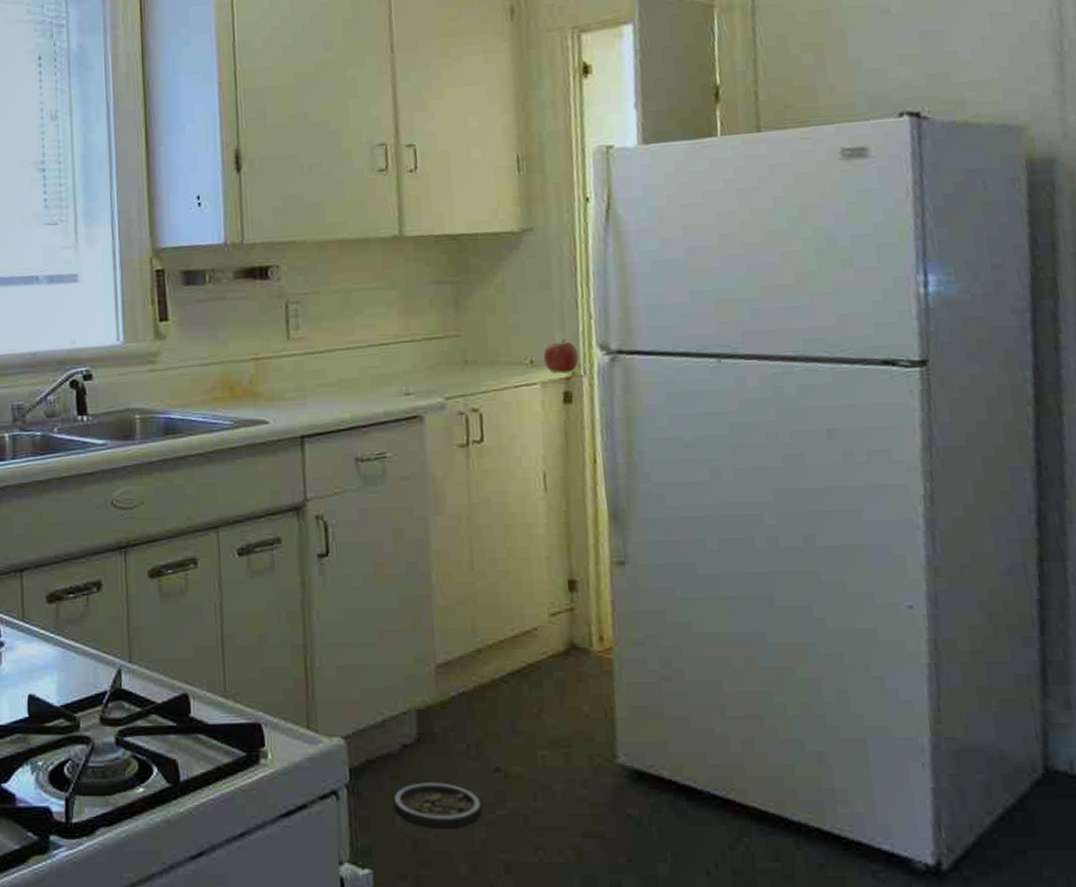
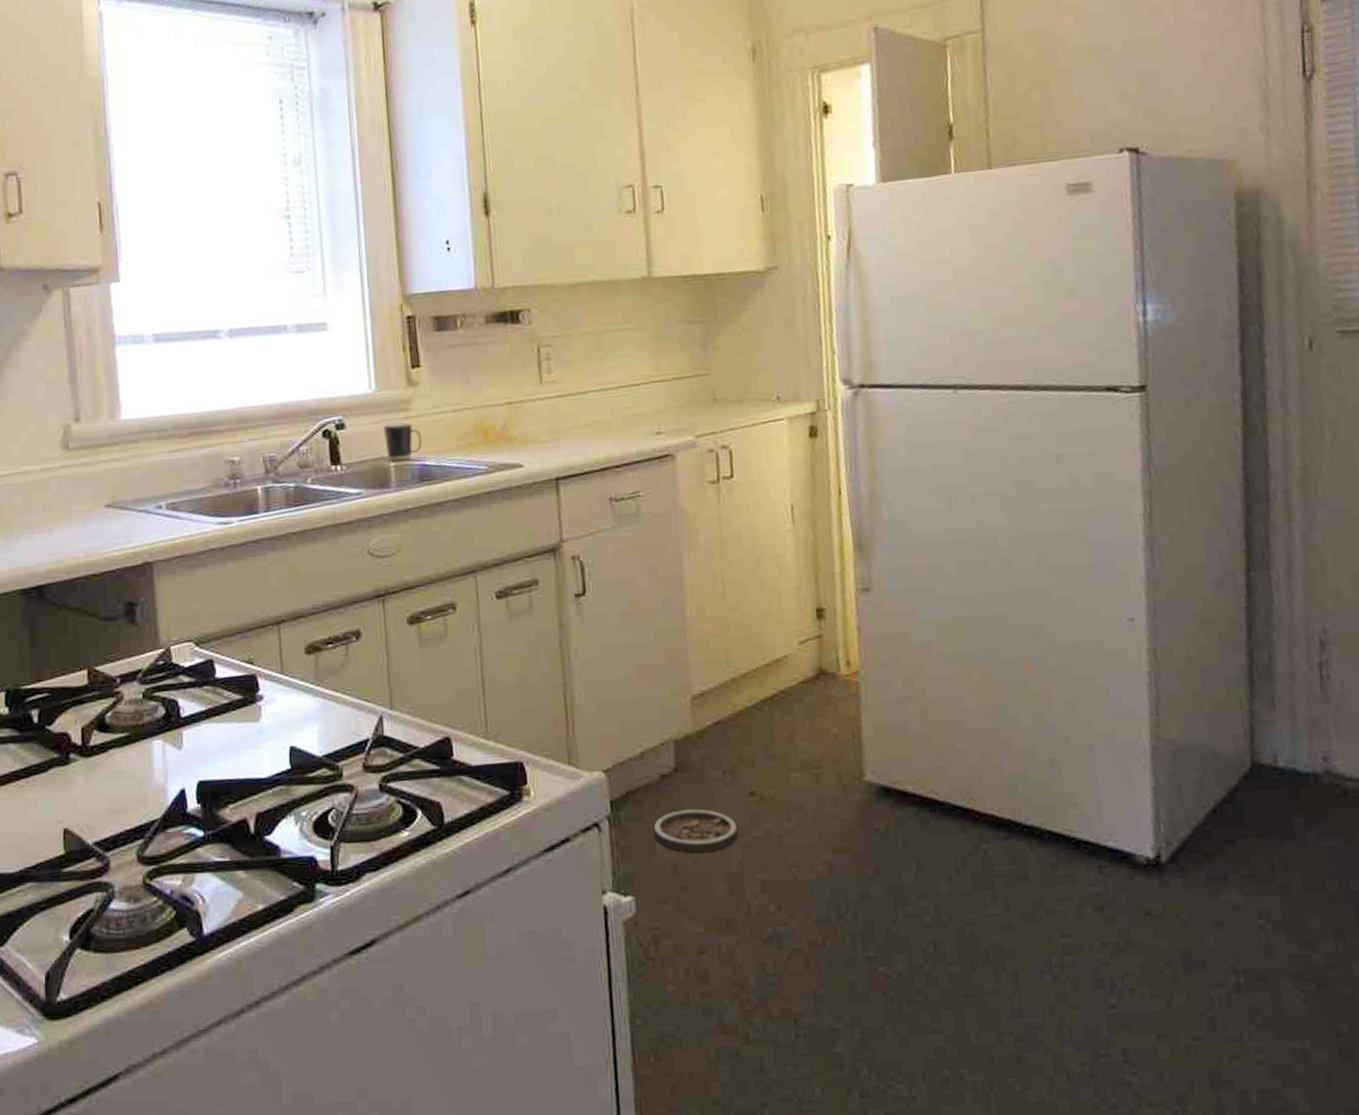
mug: none [130,375,168,413] -> present [383,422,423,460]
fruit: present [543,339,579,373] -> none [789,375,823,409]

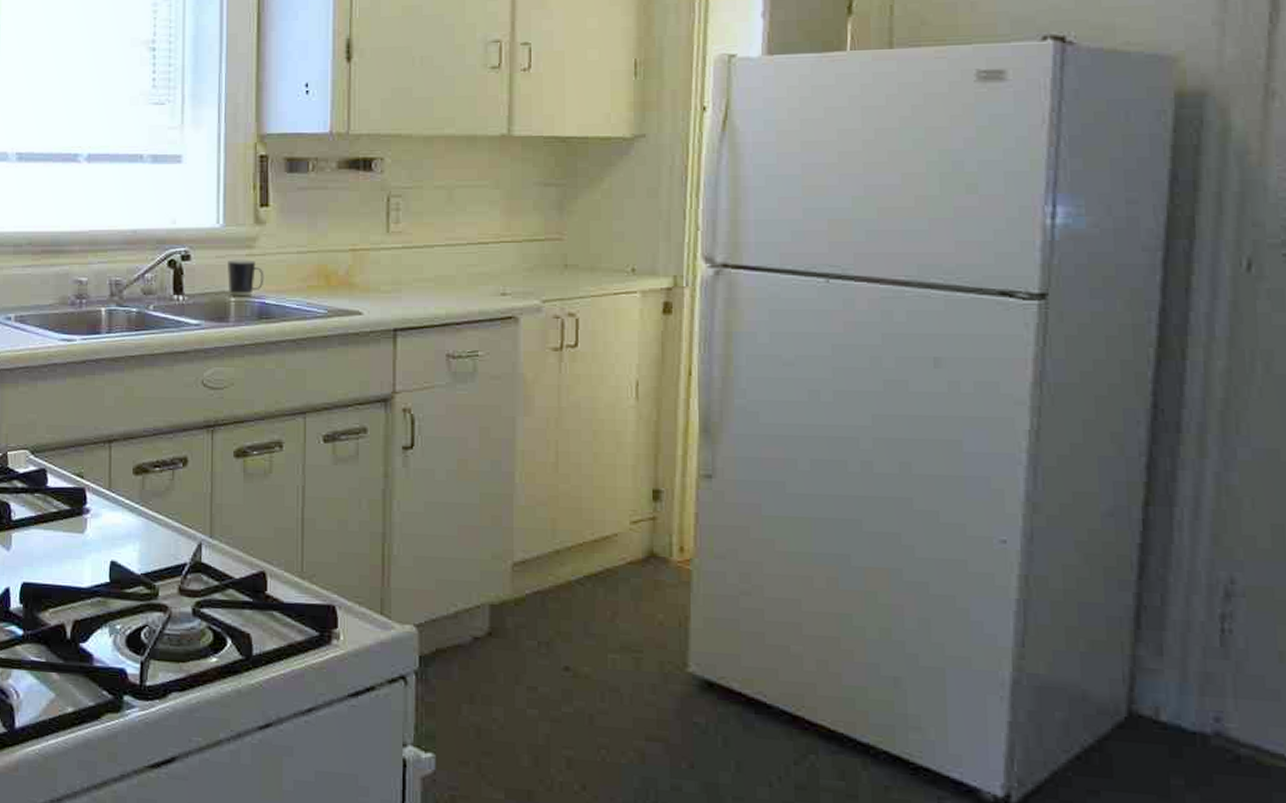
pet bowl: present [653,809,737,853] -> none [461,674,547,721]

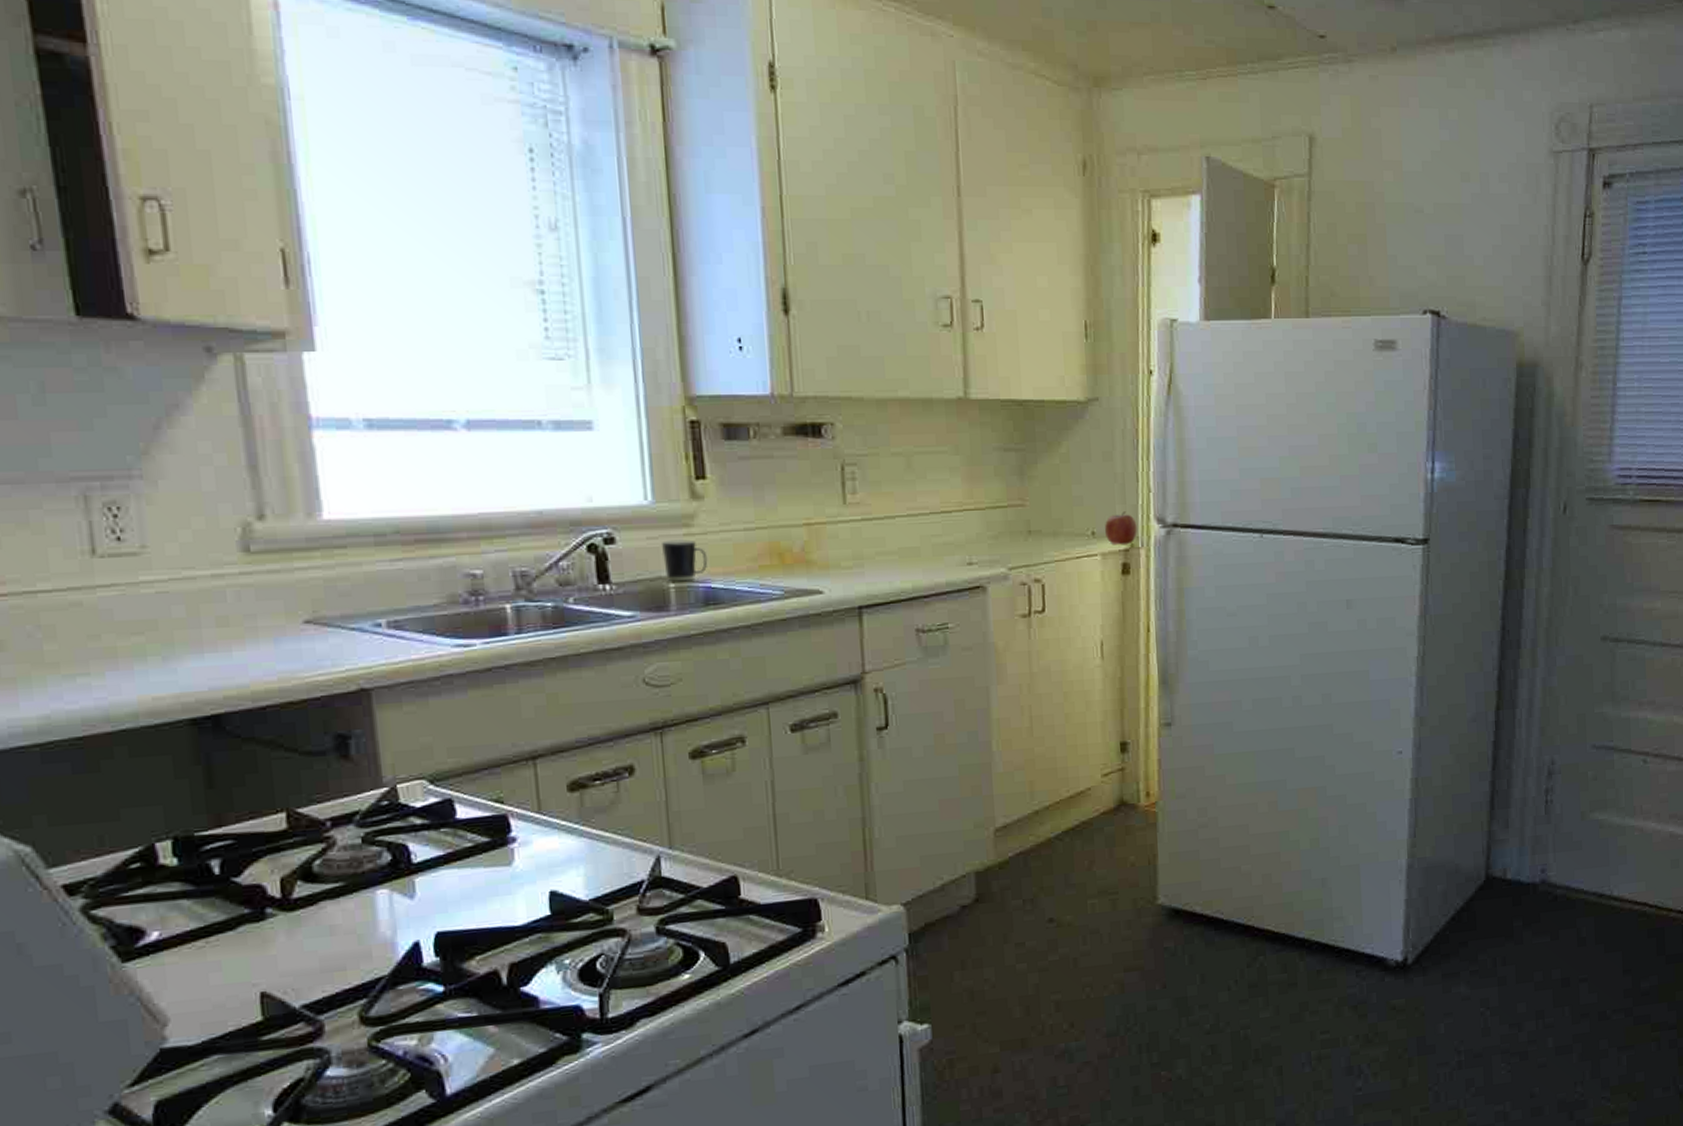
fruit: none [645,249,682,283] -> present [1104,511,1137,545]

